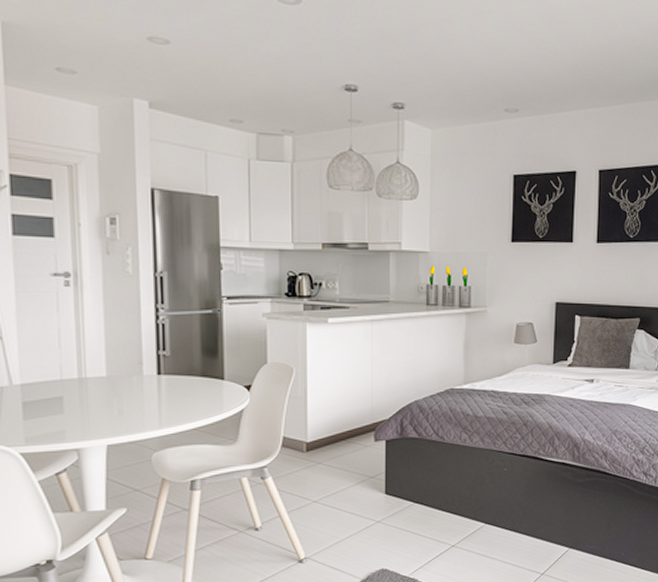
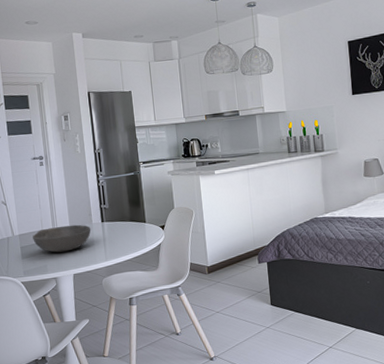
bowl: none [44,375,141,413] -> present [32,224,91,253]

